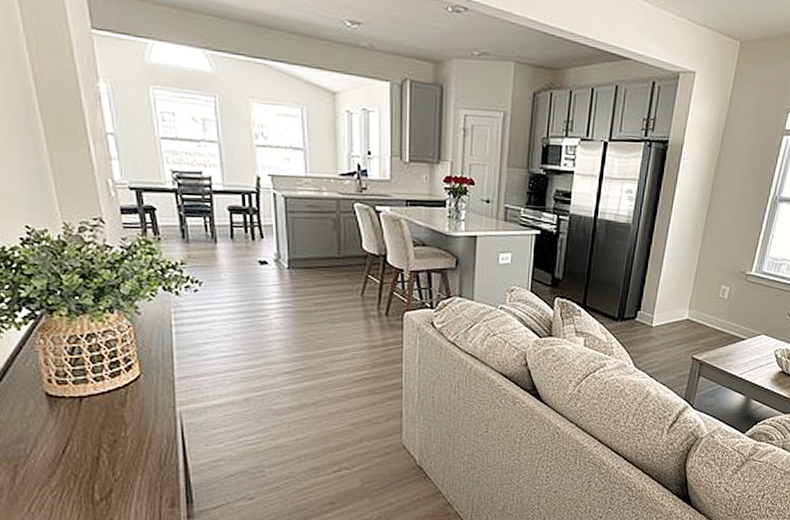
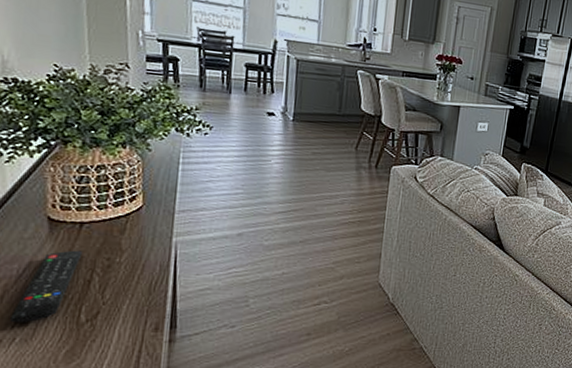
remote control: none [26,426,87,503] -> present [10,250,83,322]

